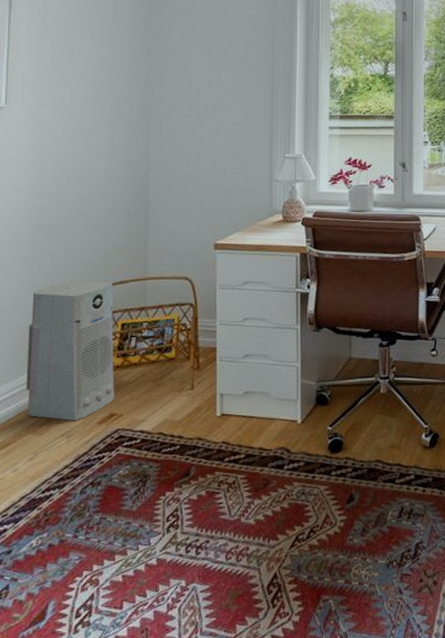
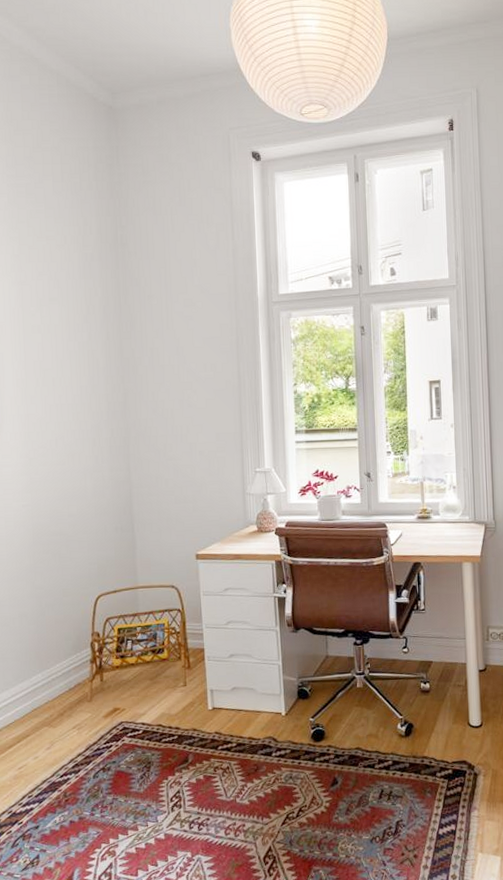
air purifier: present [26,280,115,422] -> none [36,590,117,715]

